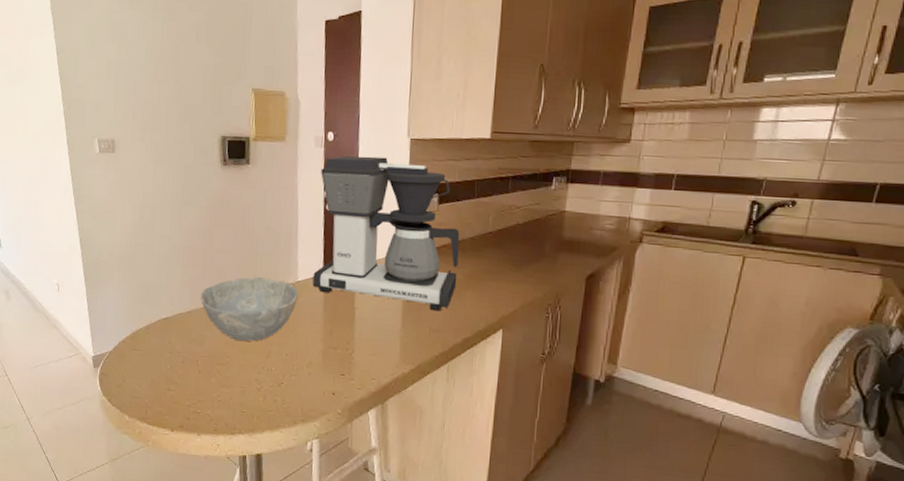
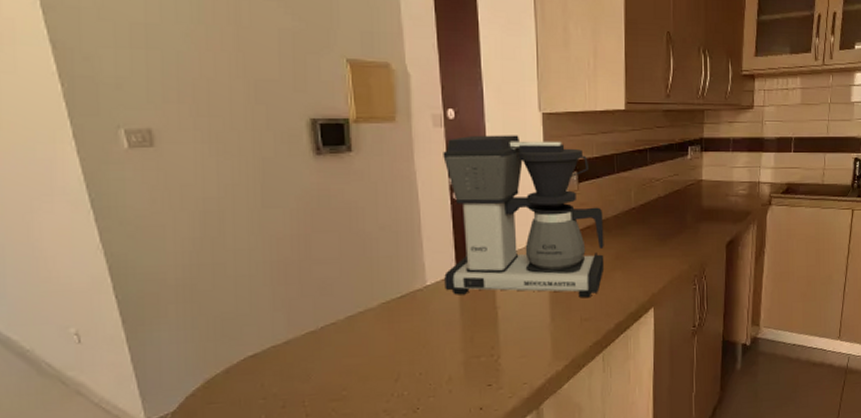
bowl: present [200,277,299,342] -> none [299,286,429,367]

